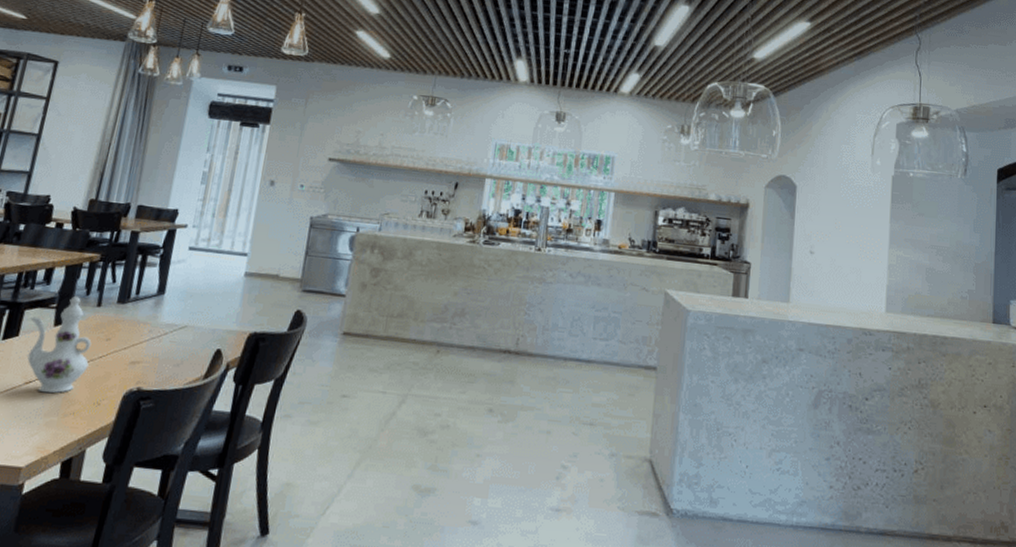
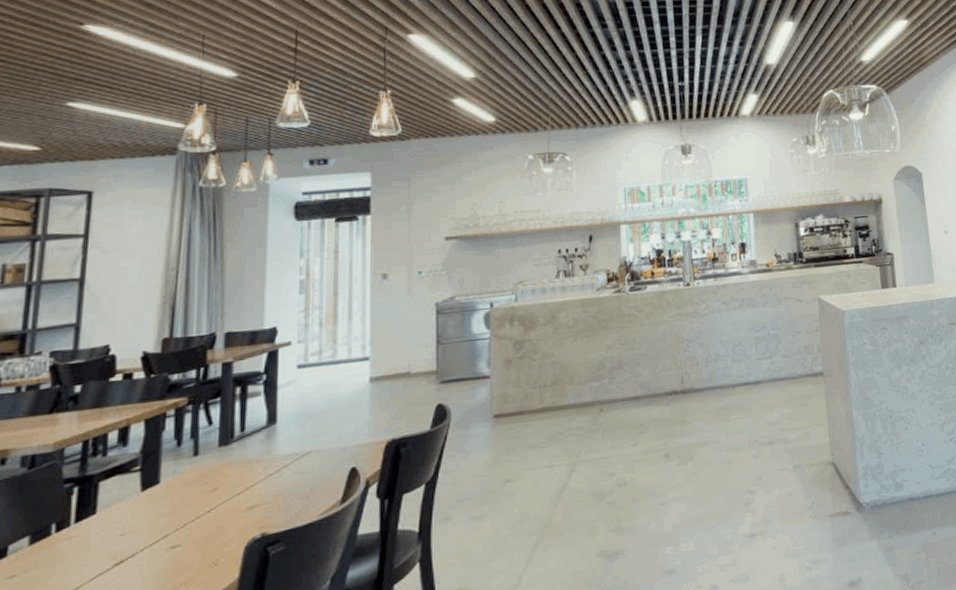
ewer: present [27,295,92,394] -> none [106,450,195,570]

